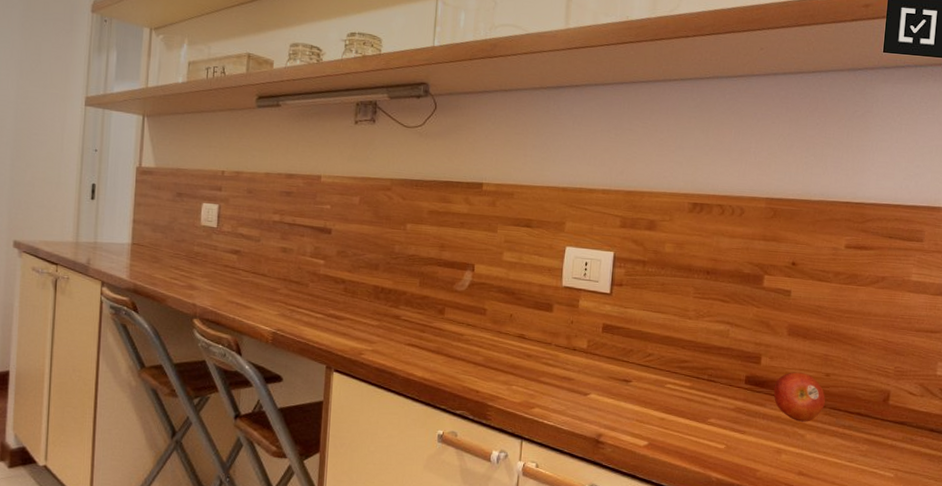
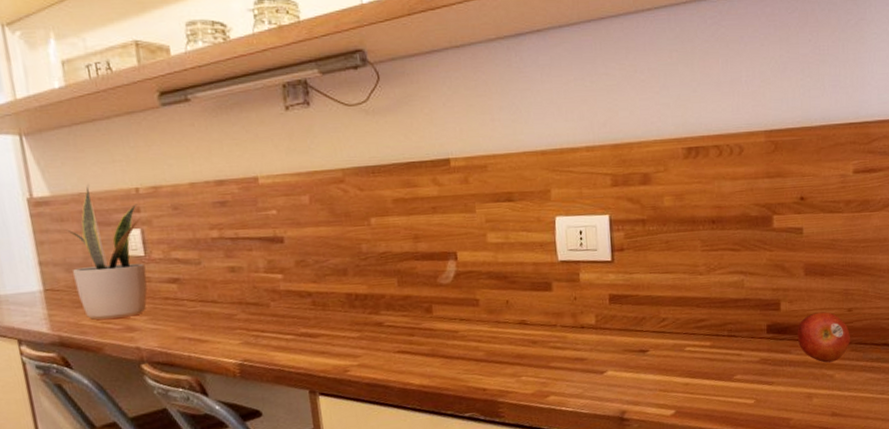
potted plant: none [157,163,221,277] -> present [65,185,148,320]

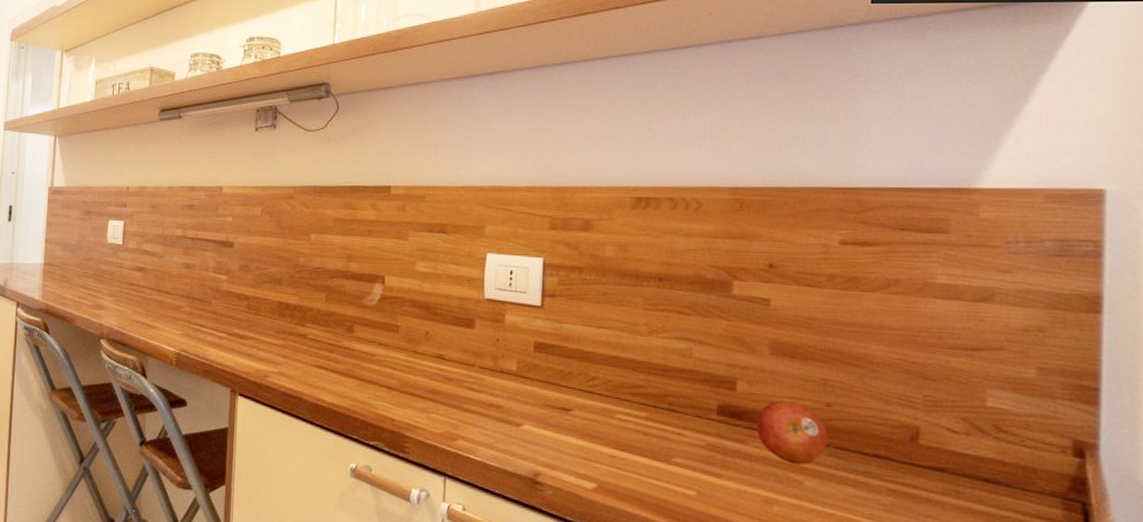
potted plant: present [65,185,148,320] -> none [67,180,126,296]

